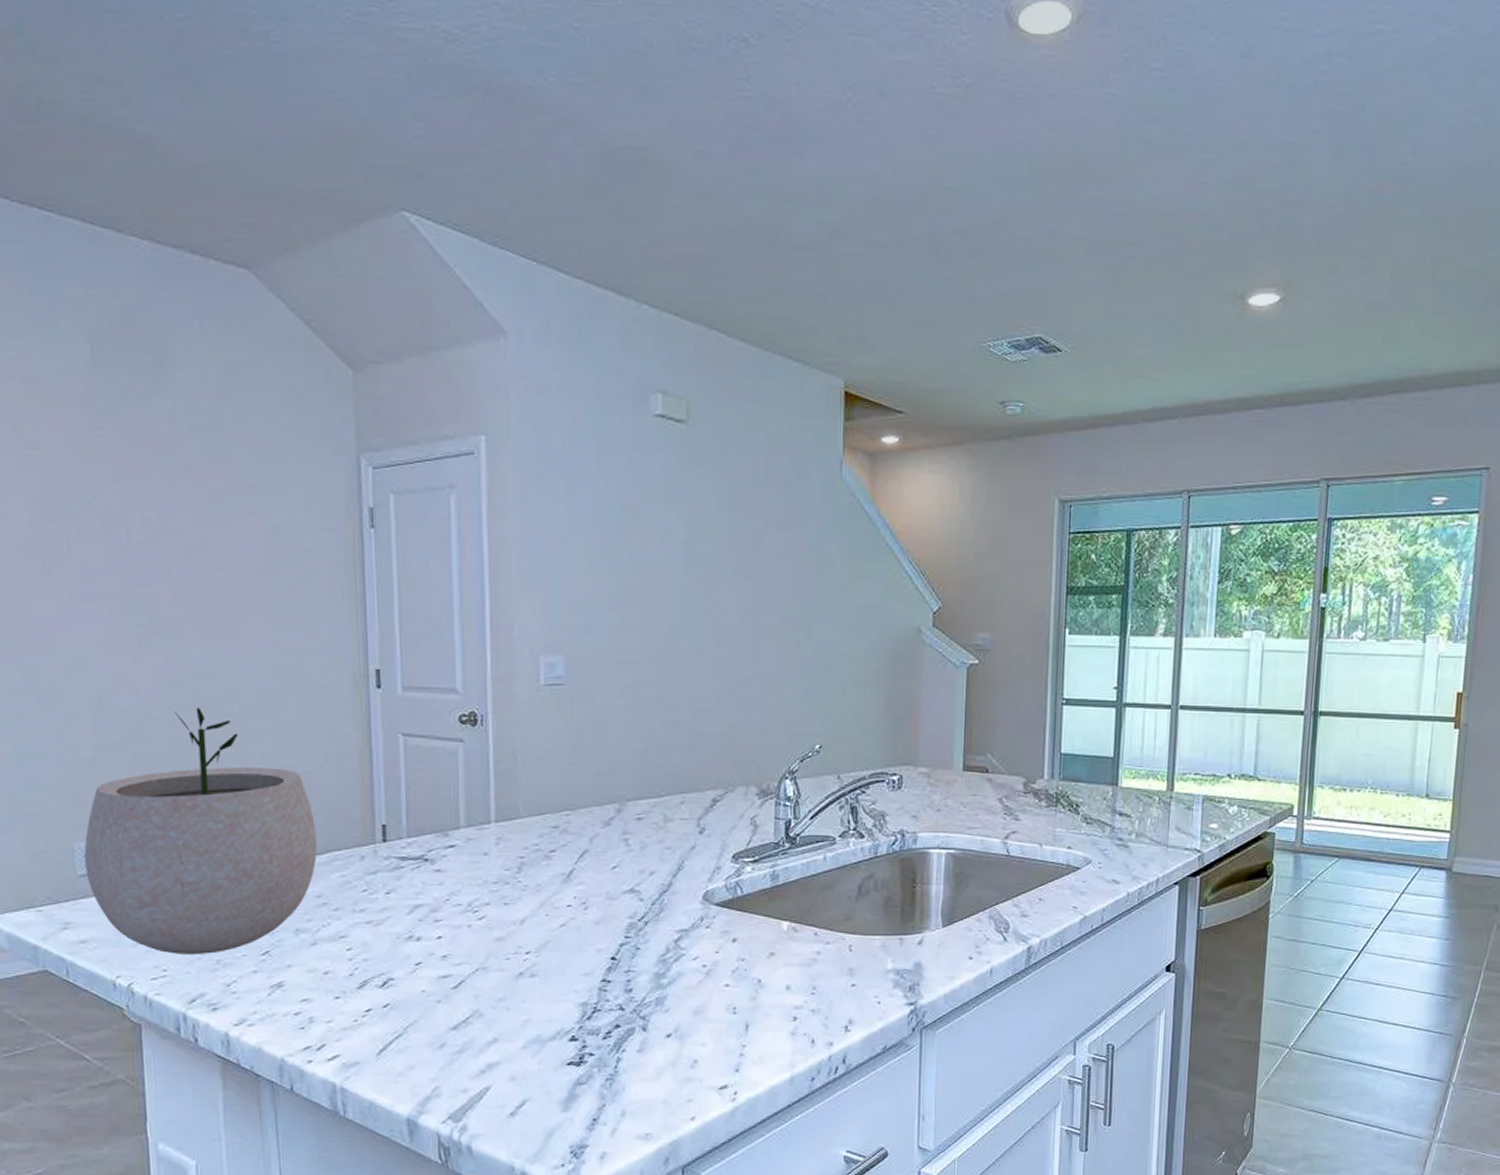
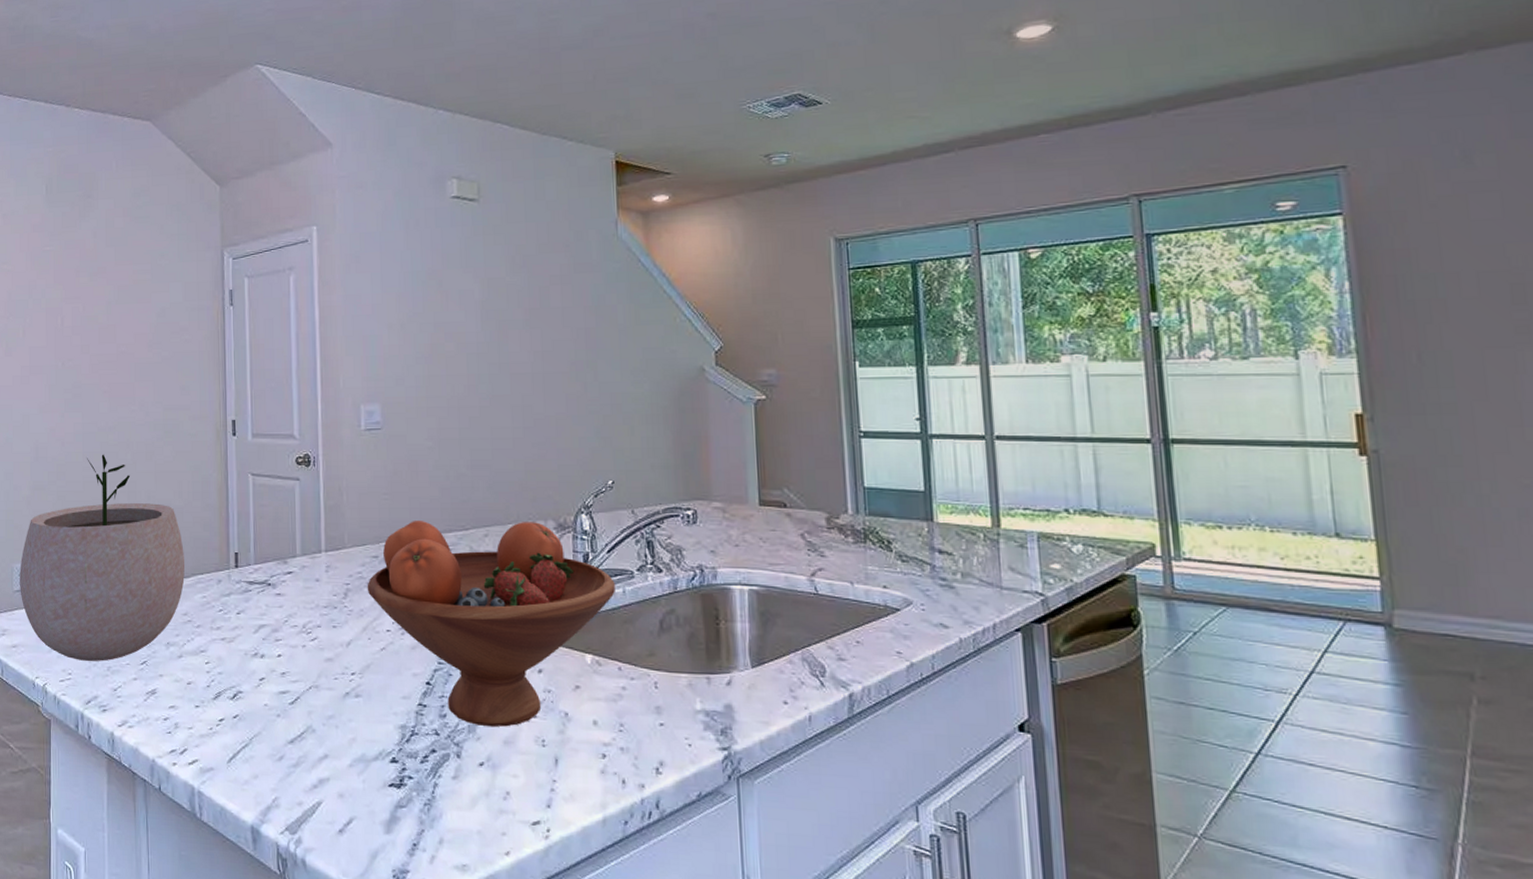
fruit bowl: none [545,787,816,999] -> present [367,521,615,728]

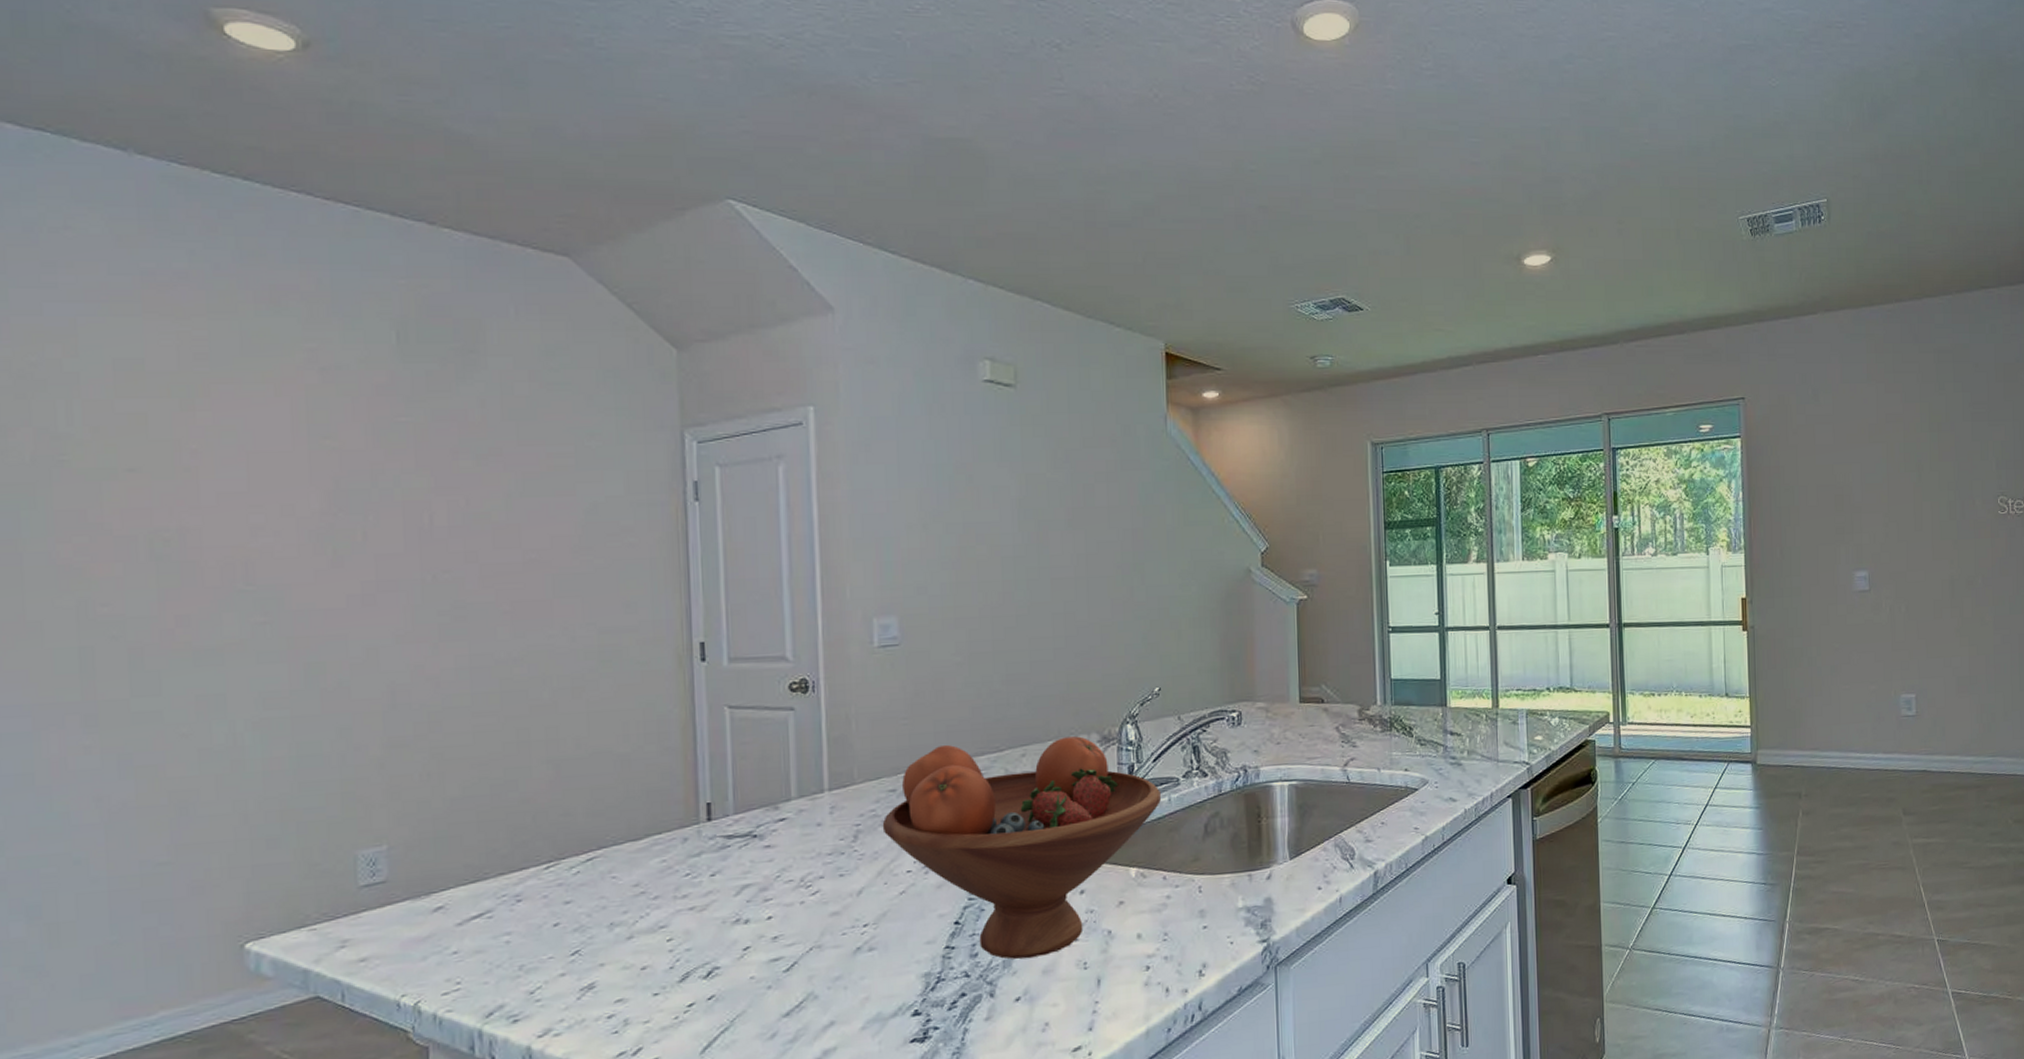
plant pot: present [20,454,185,661] -> none [368,694,635,964]

